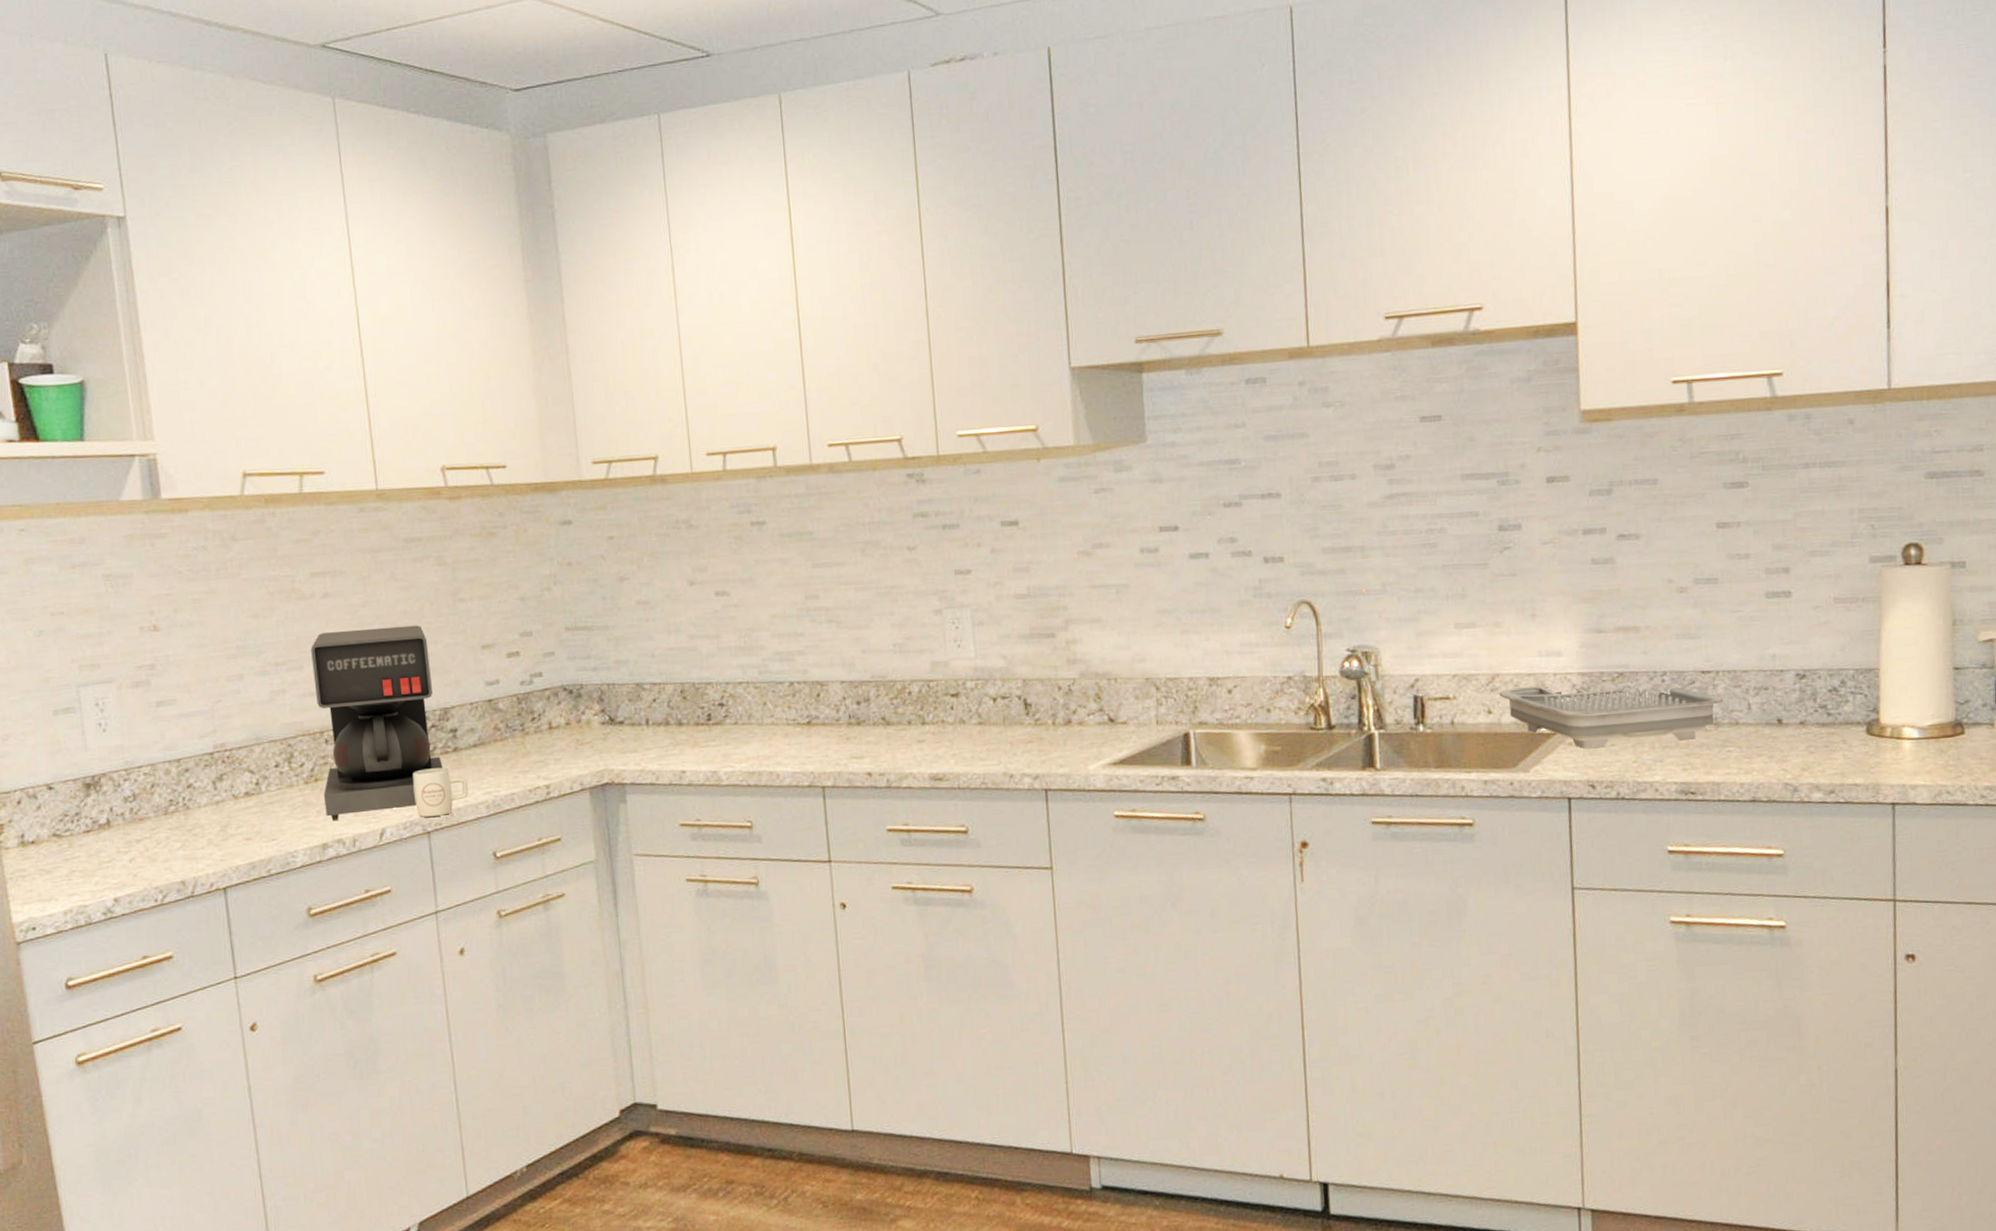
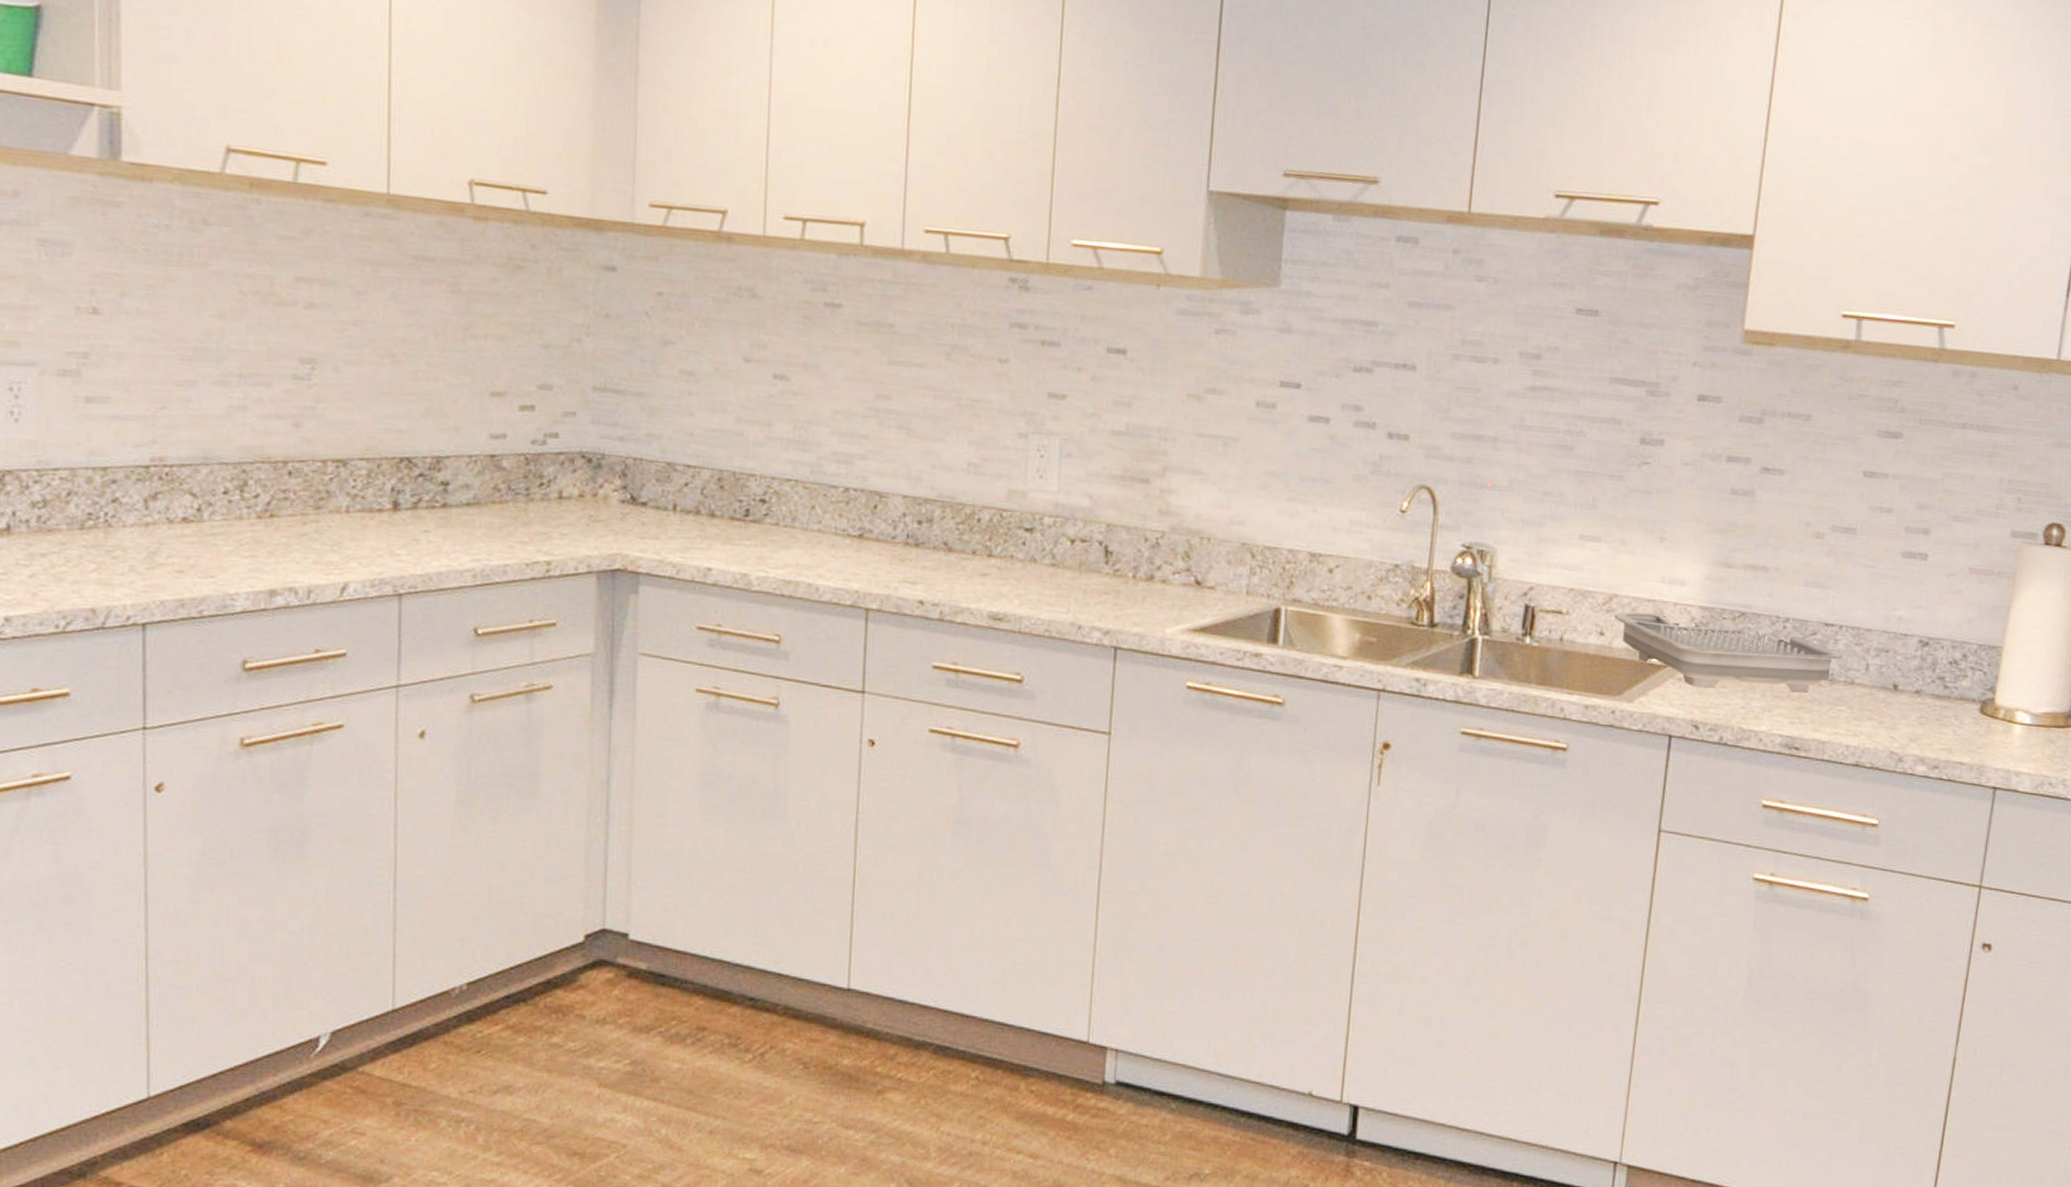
coffee maker: present [311,625,443,822] -> none [278,348,427,567]
mug: present [412,767,468,817] -> none [387,522,454,578]

